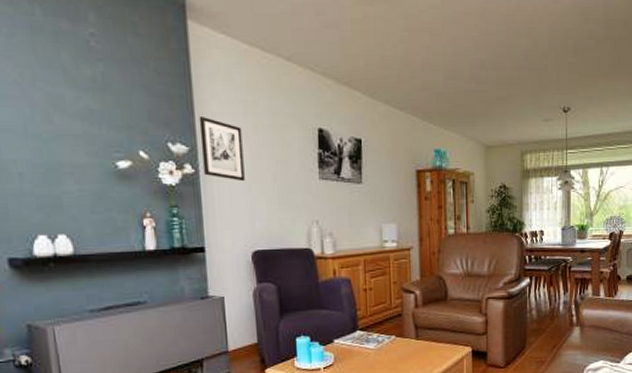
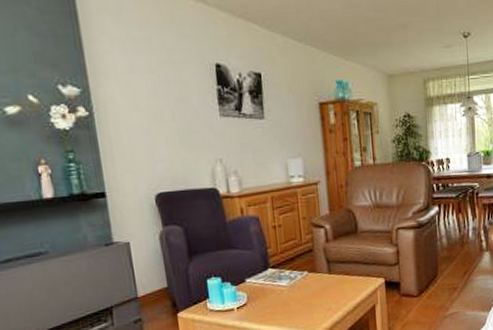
wall art: present [199,117,245,182] -> none [89,56,143,123]

